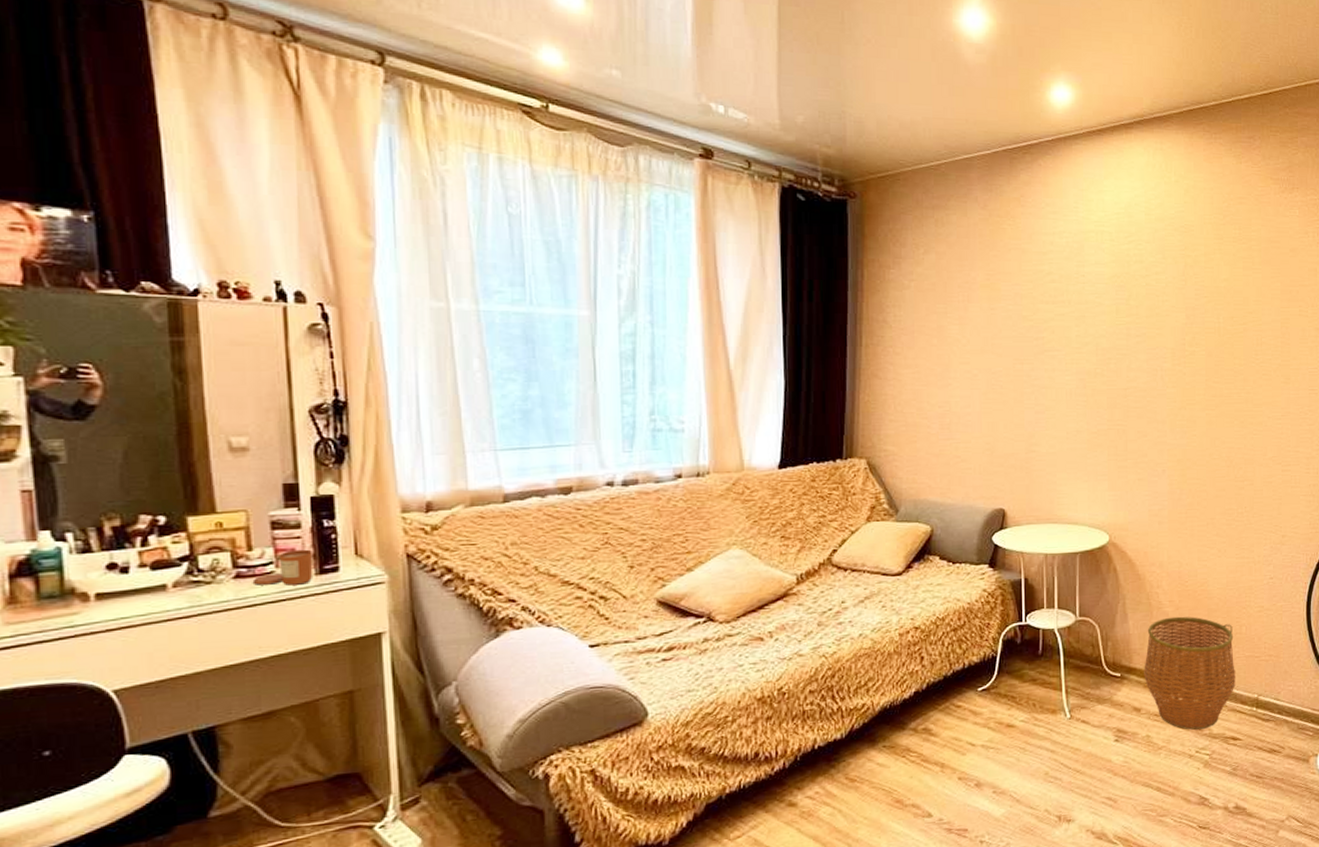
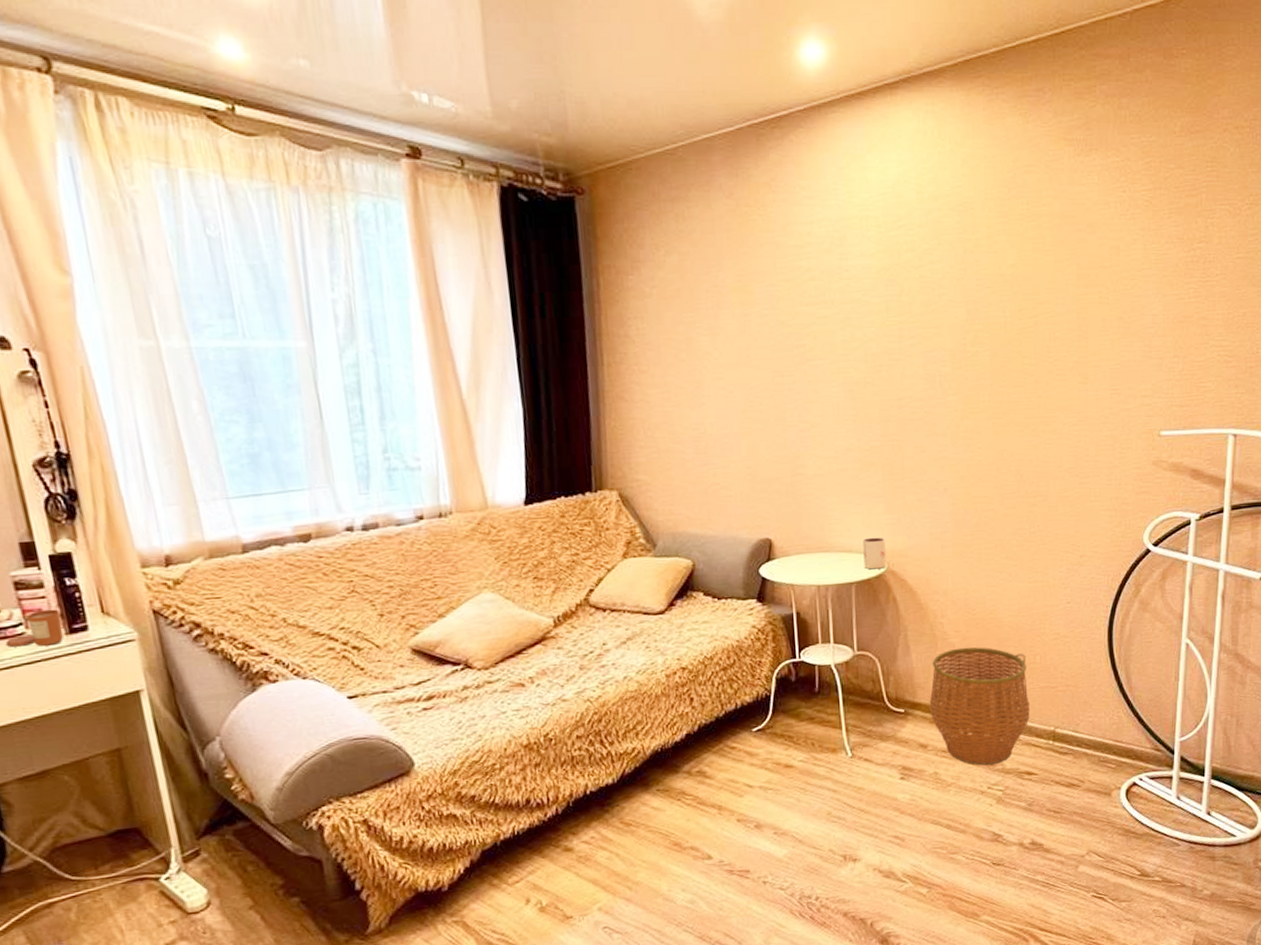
mug: none [1088,511,1109,541] -> present [863,537,886,570]

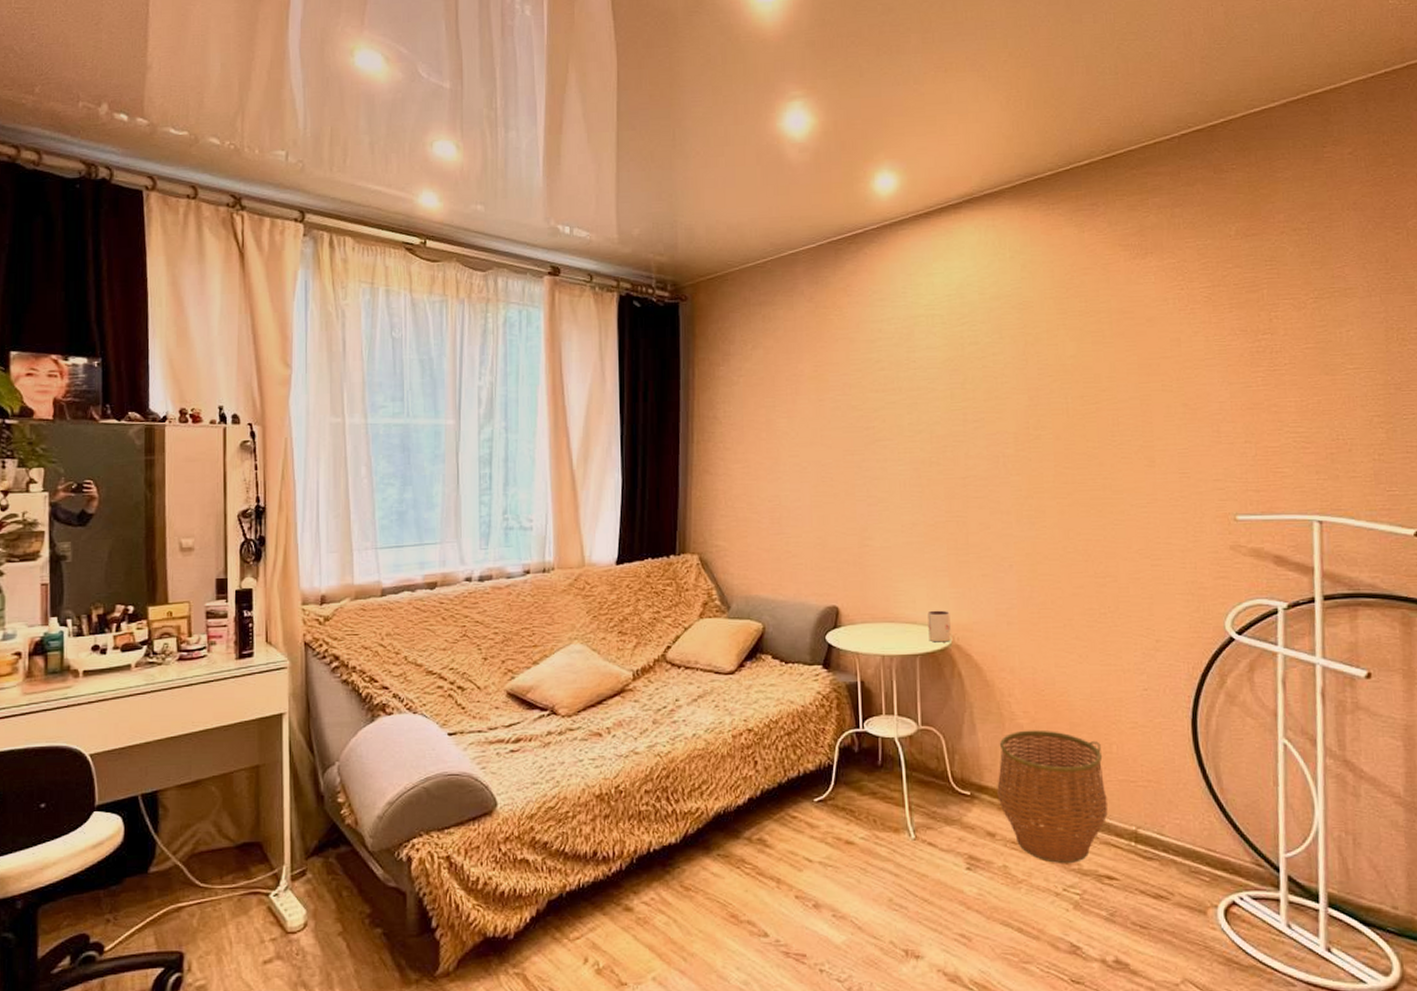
candle: present [6,609,63,647] -> none [191,636,235,668]

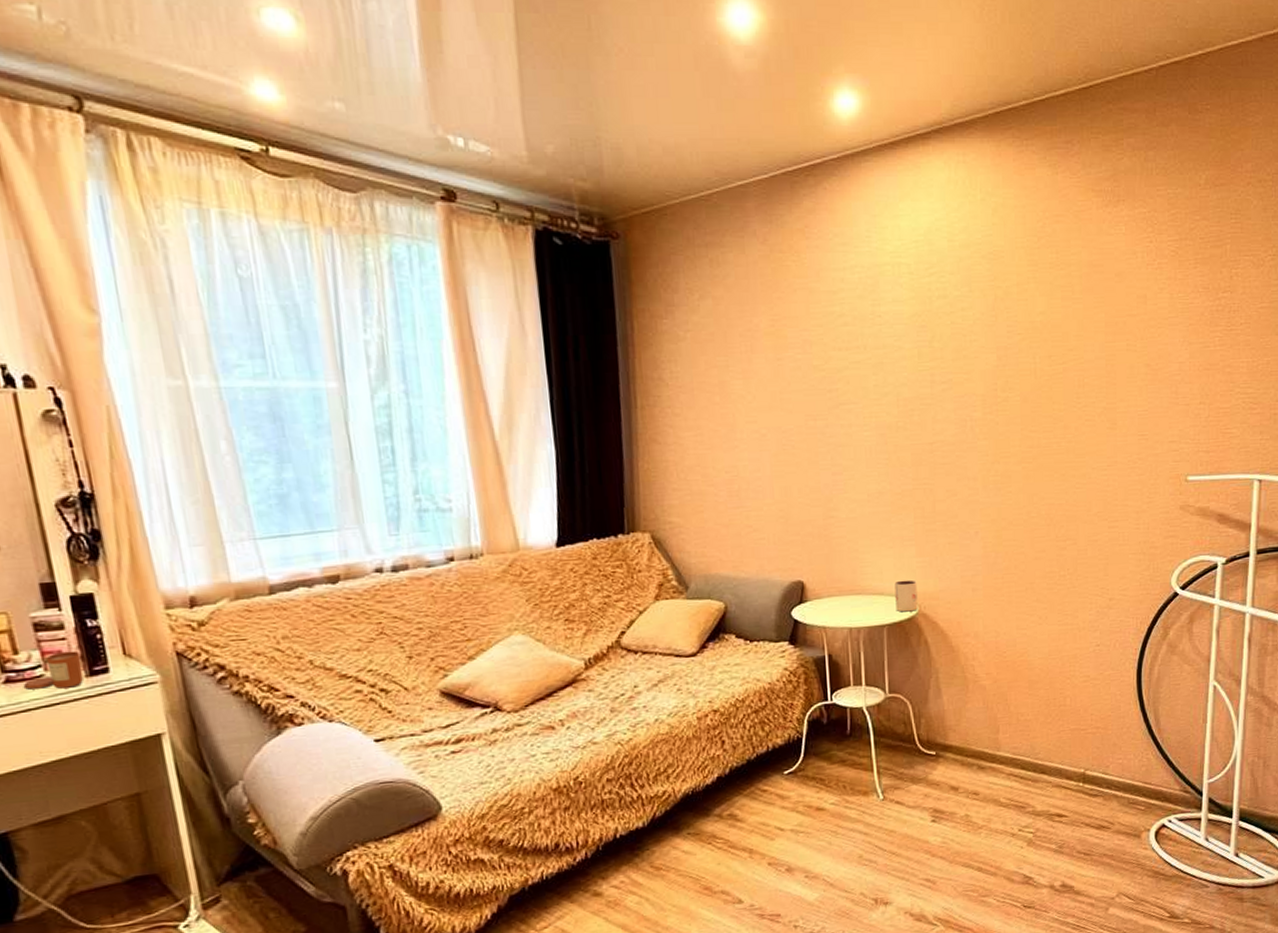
candle: none [191,636,235,668] -> present [24,650,83,690]
basket: present [997,730,1108,863] -> none [960,689,1060,808]

